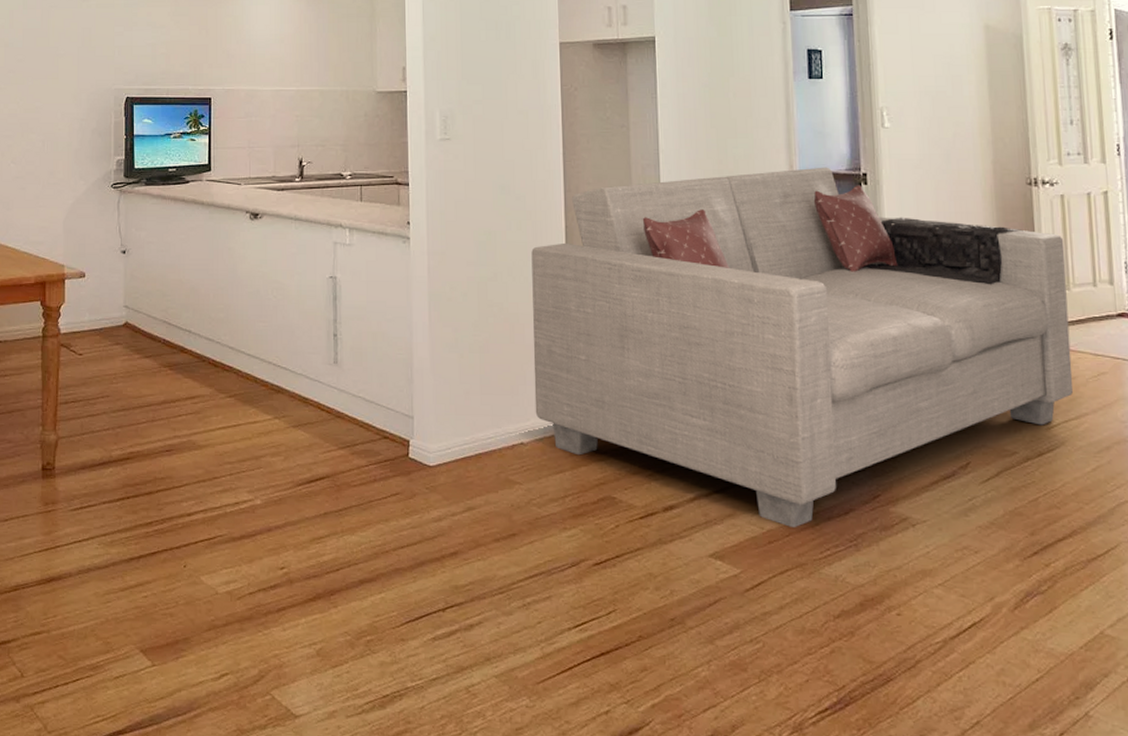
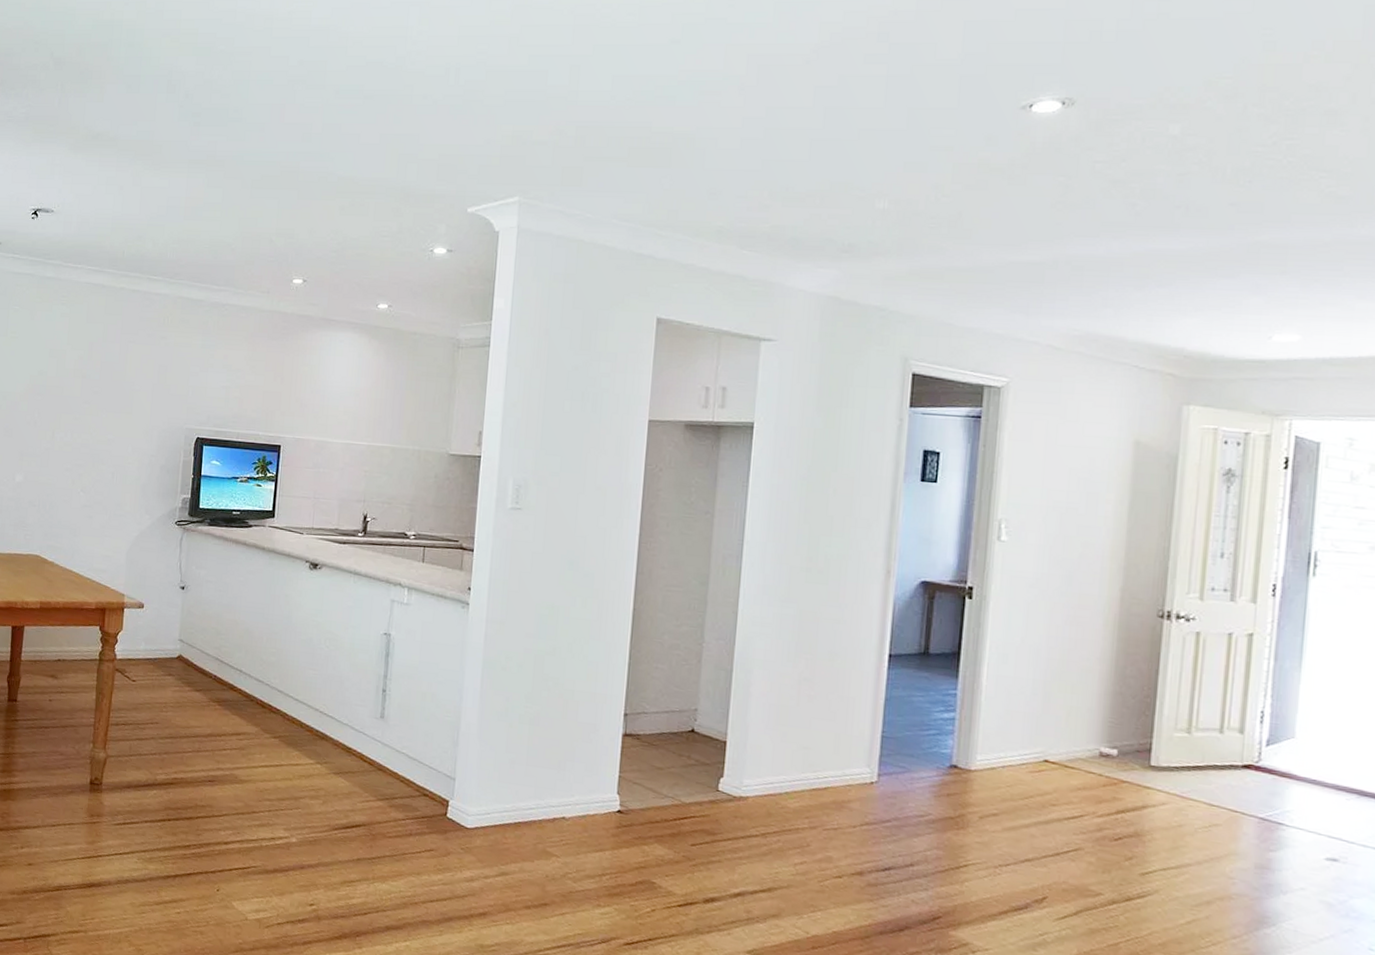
sofa: present [531,167,1074,527] -> none [580,572,1192,937]

